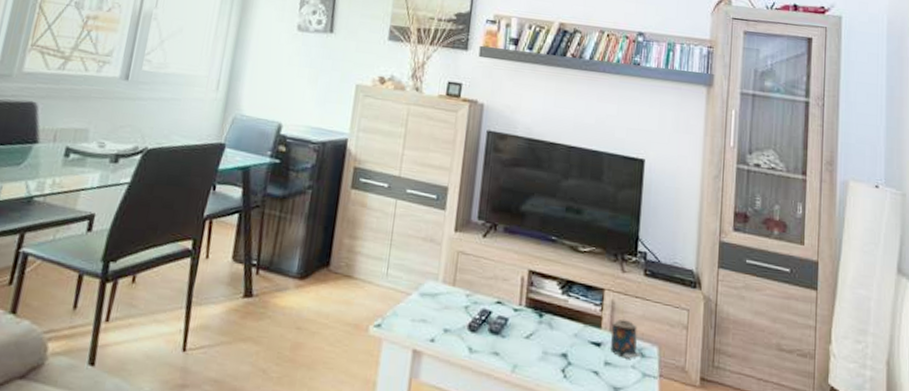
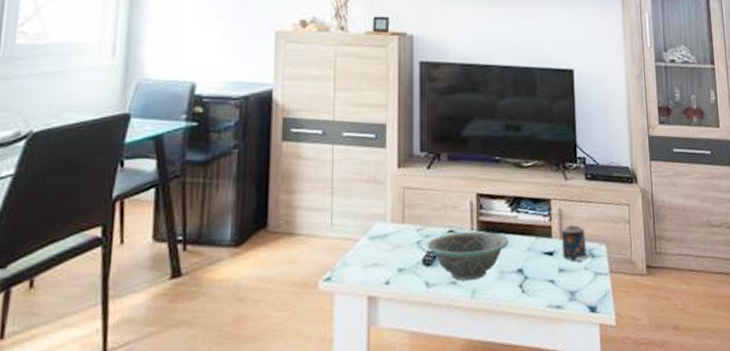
decorative bowl: none [474,304,556,355] -> present [427,231,509,281]

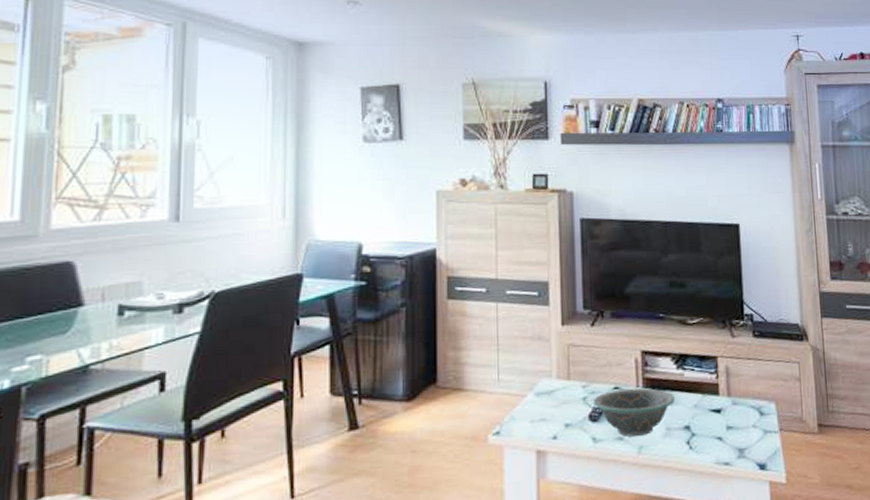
candle: present [561,225,593,262] -> none [728,382,761,419]

